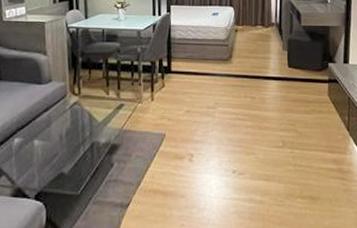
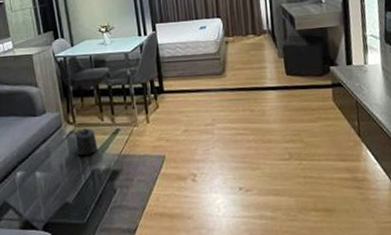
mug: none [77,100,100,128] -> present [75,128,98,156]

